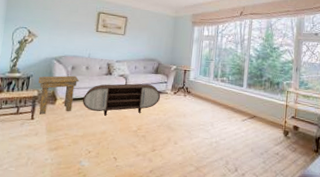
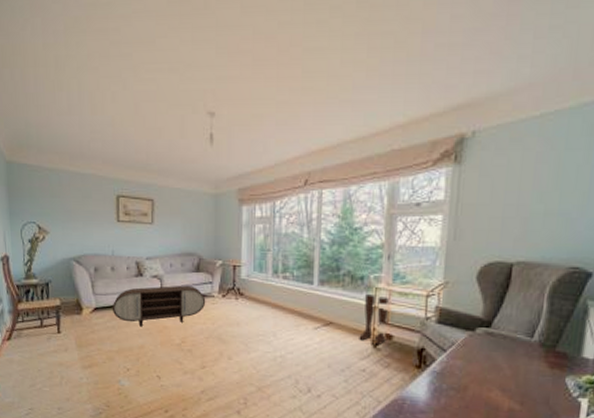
side table: present [38,75,80,115] -> none [58,279,106,327]
boots: none [274,95,296,134] -> present [359,293,389,345]

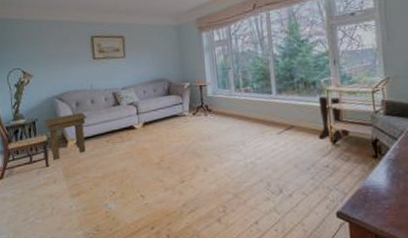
side table: none [58,279,106,327] -> present [43,112,87,160]
coffee table: present [112,285,206,327] -> none [94,108,179,152]

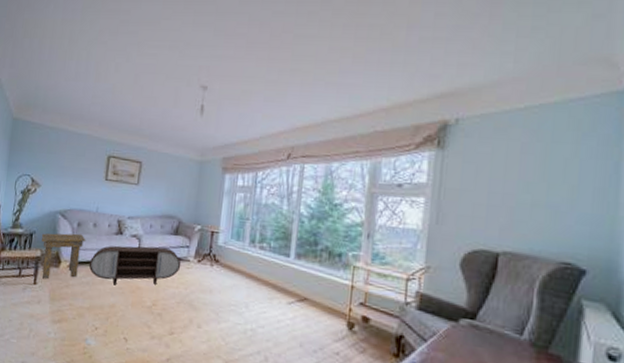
coffee table: none [94,108,179,152] -> present [88,245,182,286]
boots: present [318,96,343,141] -> none [334,271,367,327]

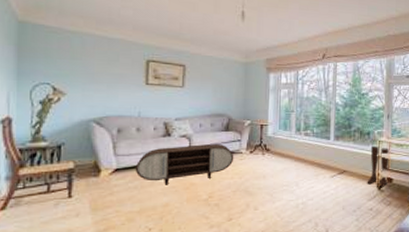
side table: present [41,233,86,280] -> none [72,140,129,191]
boots: none [334,271,367,327] -> present [367,145,389,187]

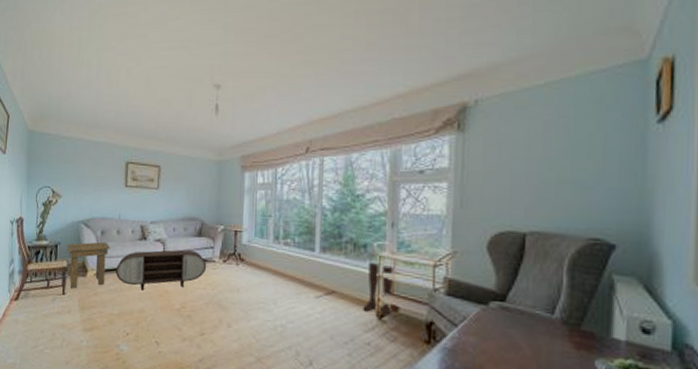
side table: none [72,140,129,191] -> present [66,241,111,289]

